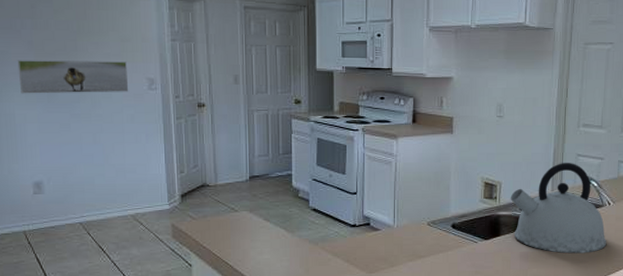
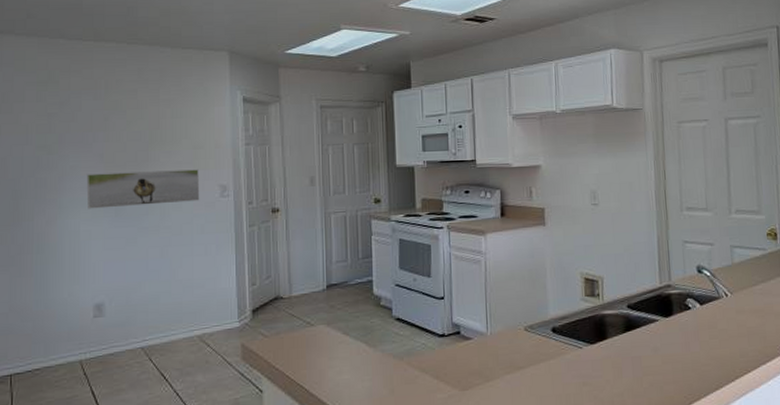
kettle: present [510,163,607,254] -> none [614,251,730,356]

